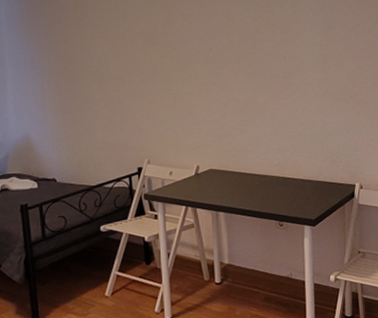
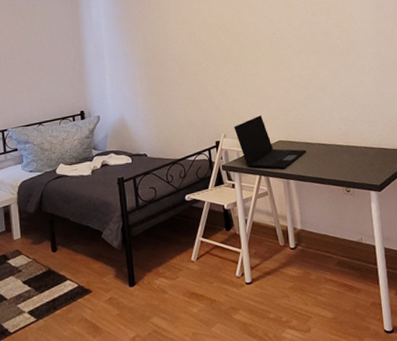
laptop: none [159,141,240,201] -> present [234,115,307,169]

